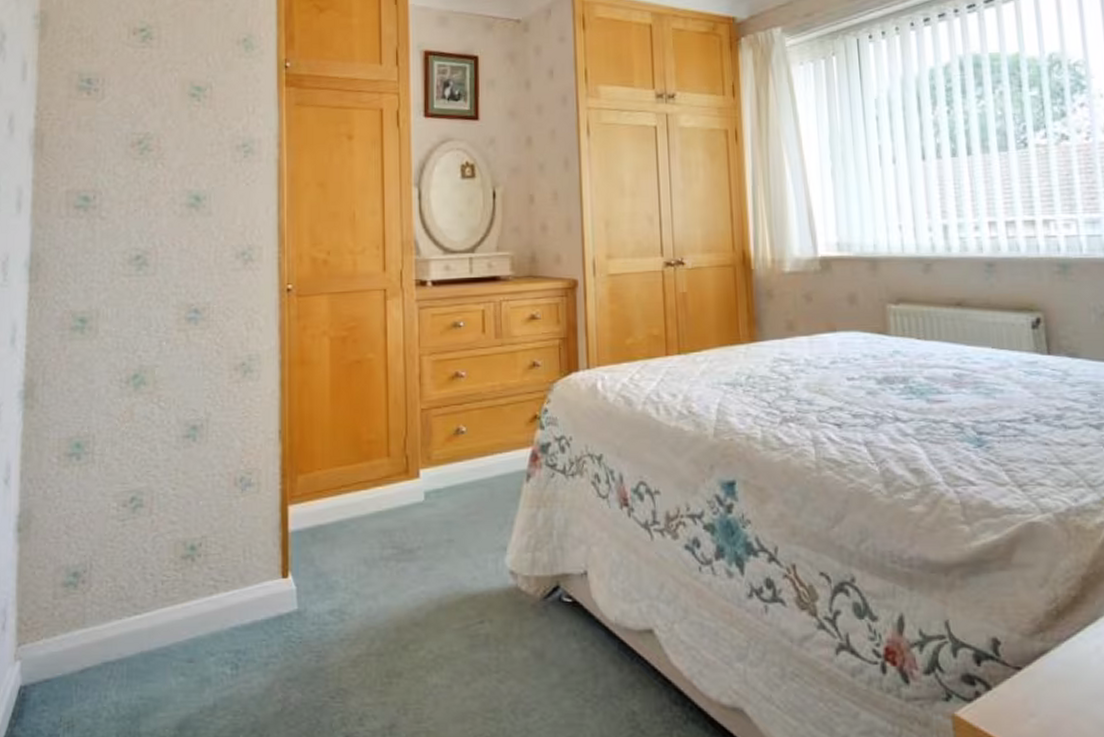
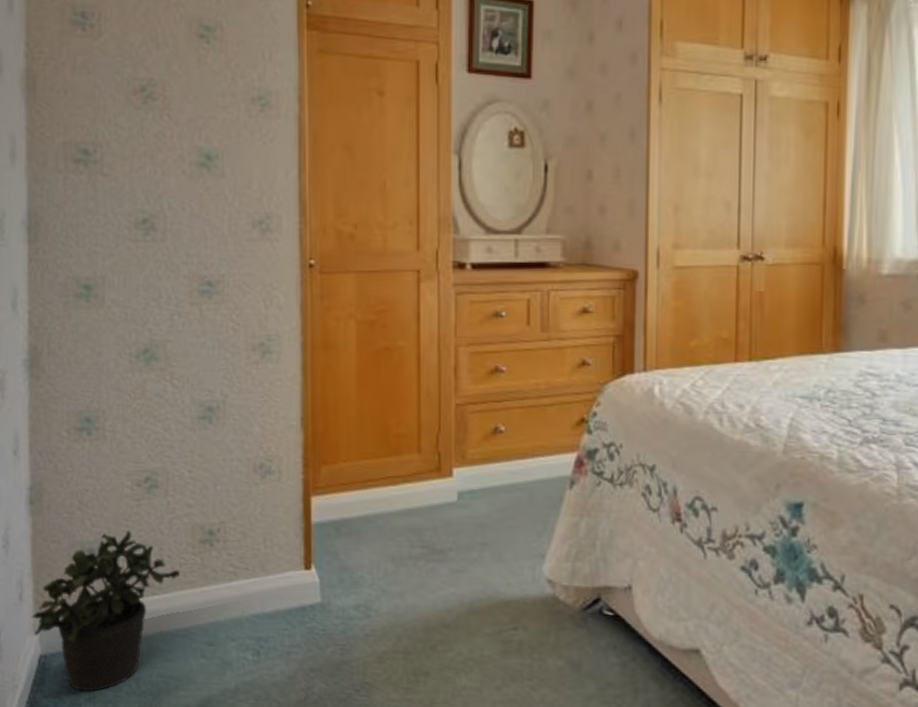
potted plant: none [12,551,162,721] -> present [30,530,180,693]

